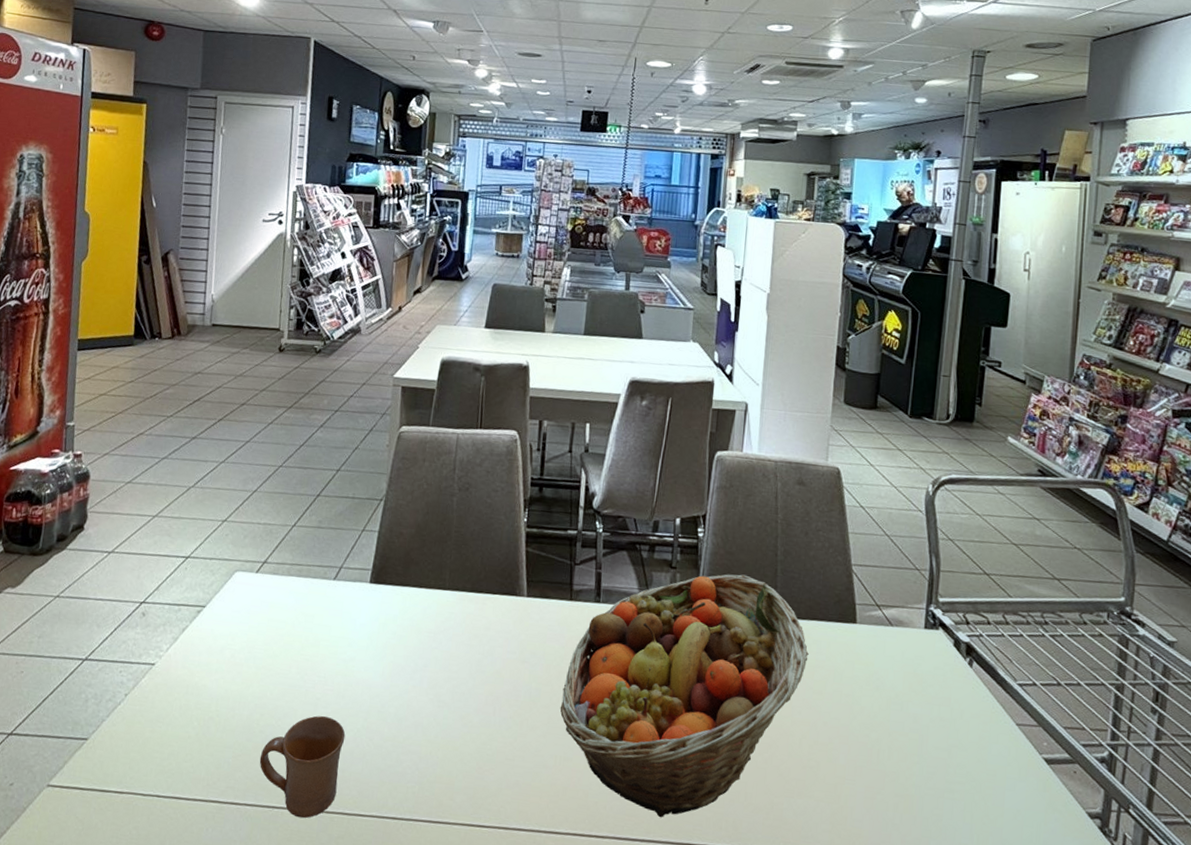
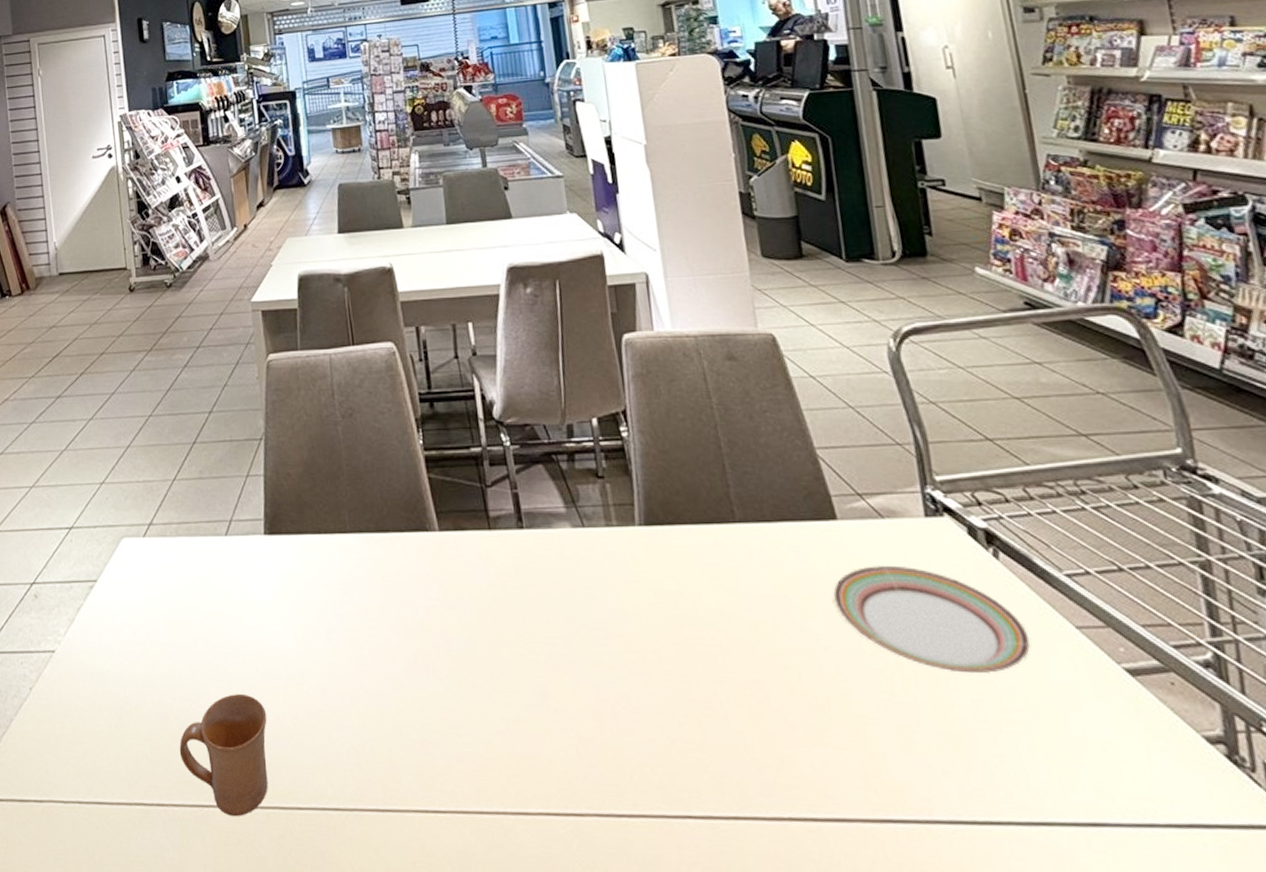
fruit basket: present [560,574,809,818] -> none [500,476,787,786]
plate: none [840,662,981,753] -> present [833,566,1030,674]

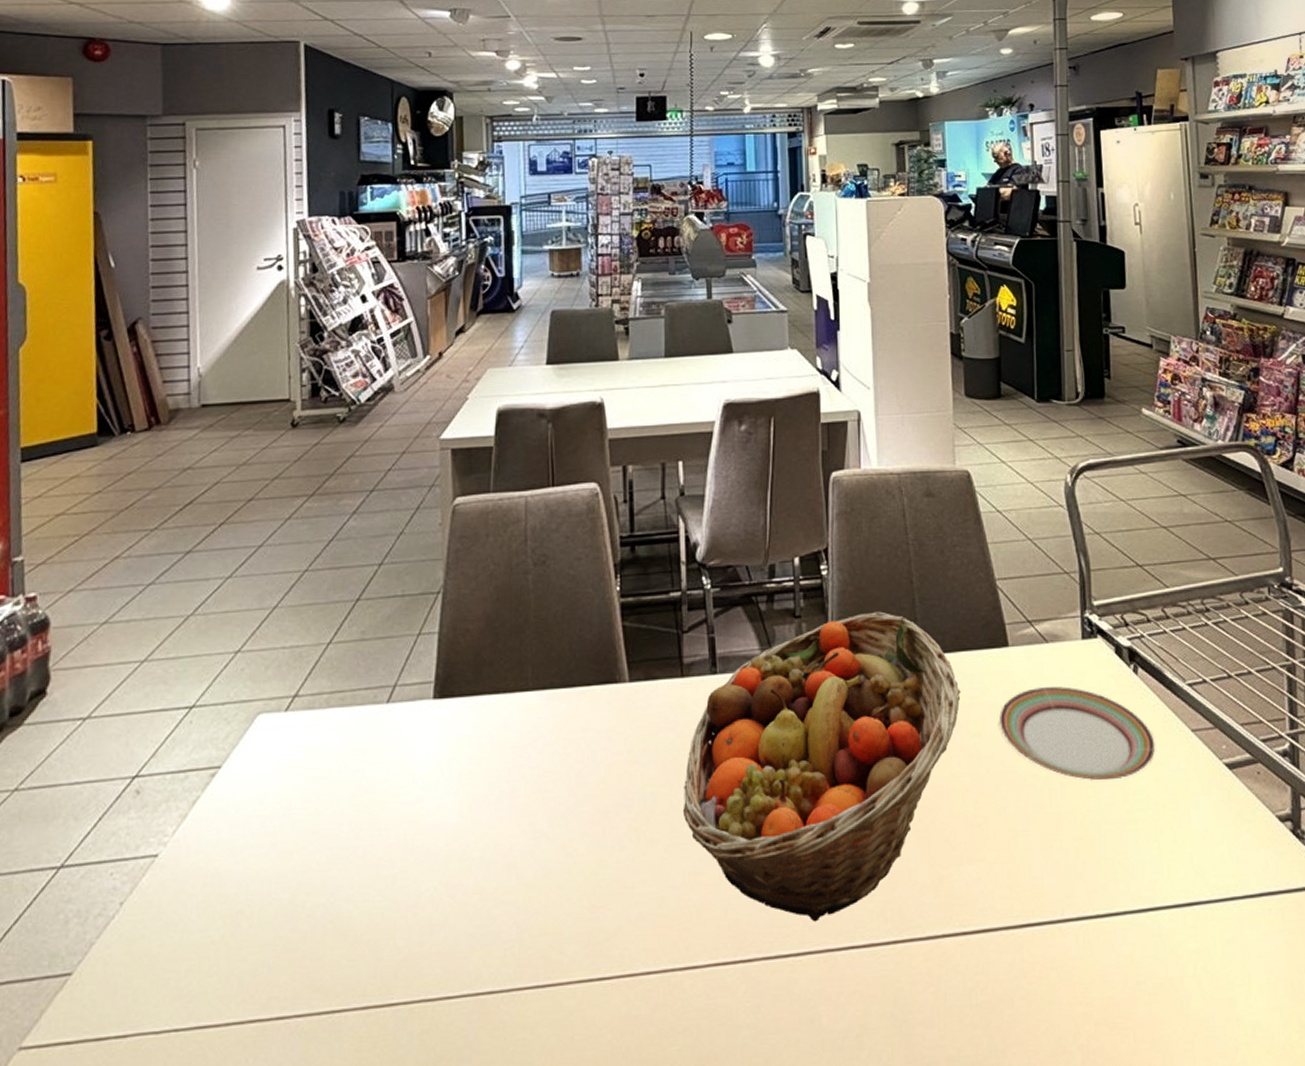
mug: present [179,693,268,817] -> none [309,878,420,1019]
fruit basket: none [500,476,787,786] -> present [682,611,961,922]

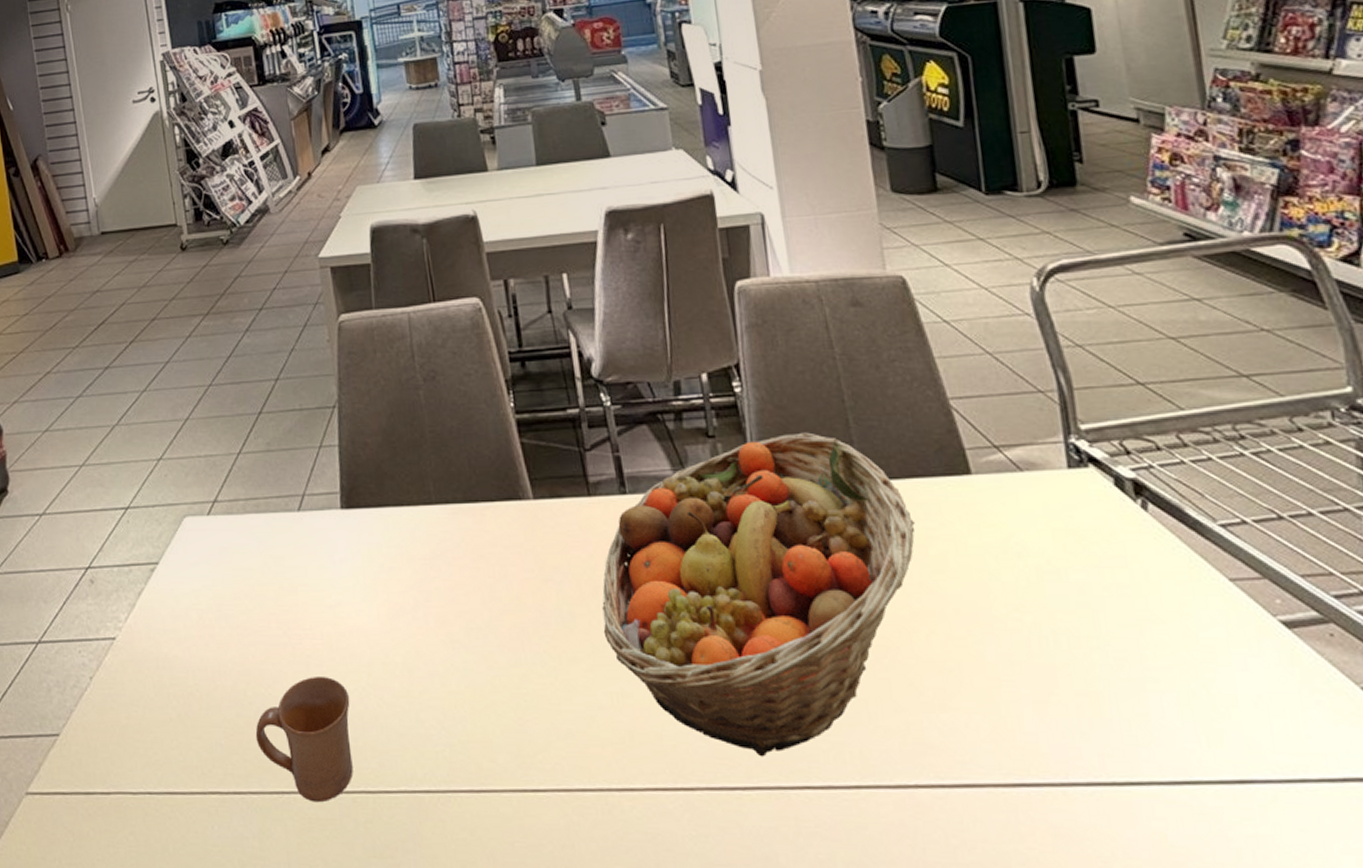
mug: none [309,878,420,1019] -> present [255,675,353,803]
plate: present [999,686,1156,781] -> none [966,522,1179,631]

